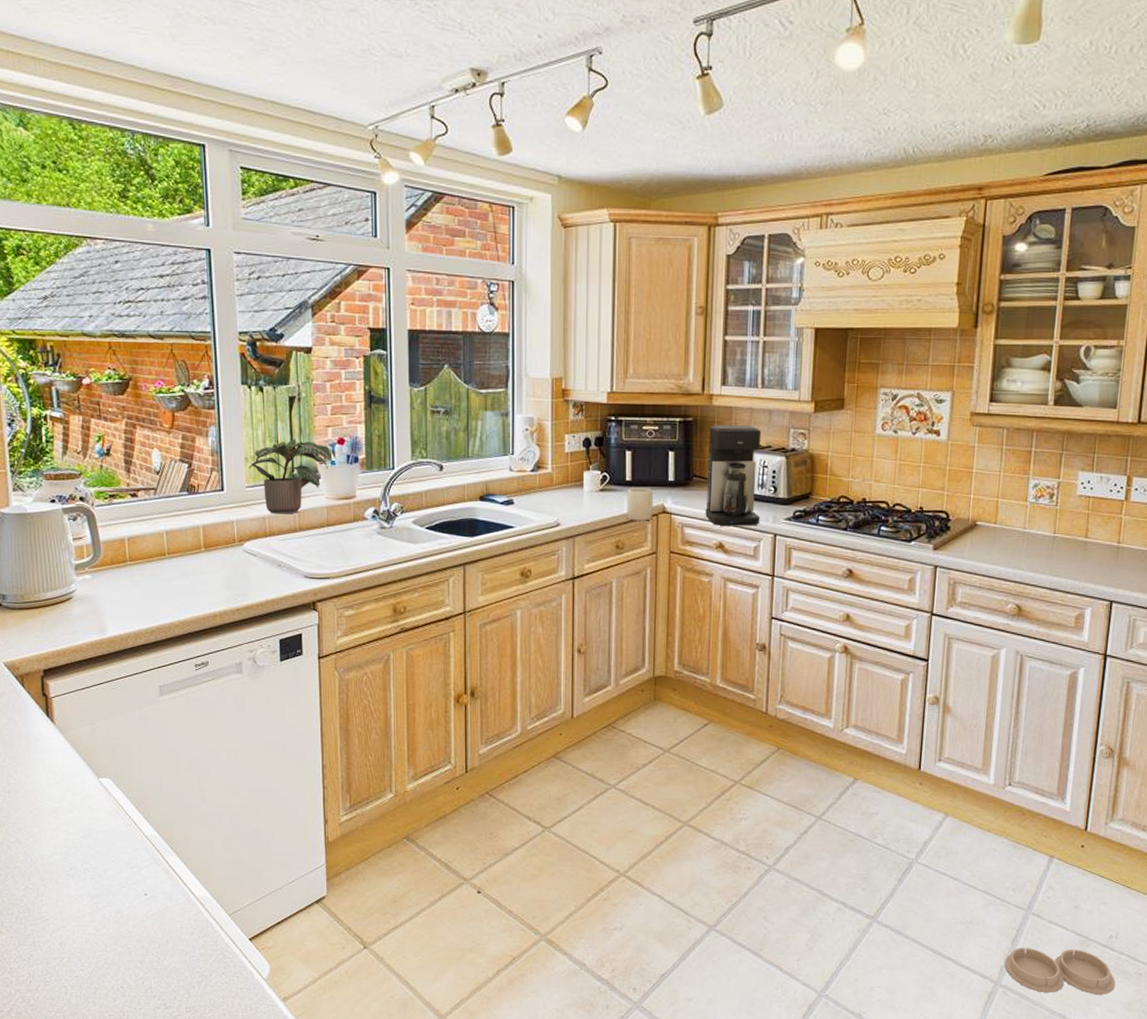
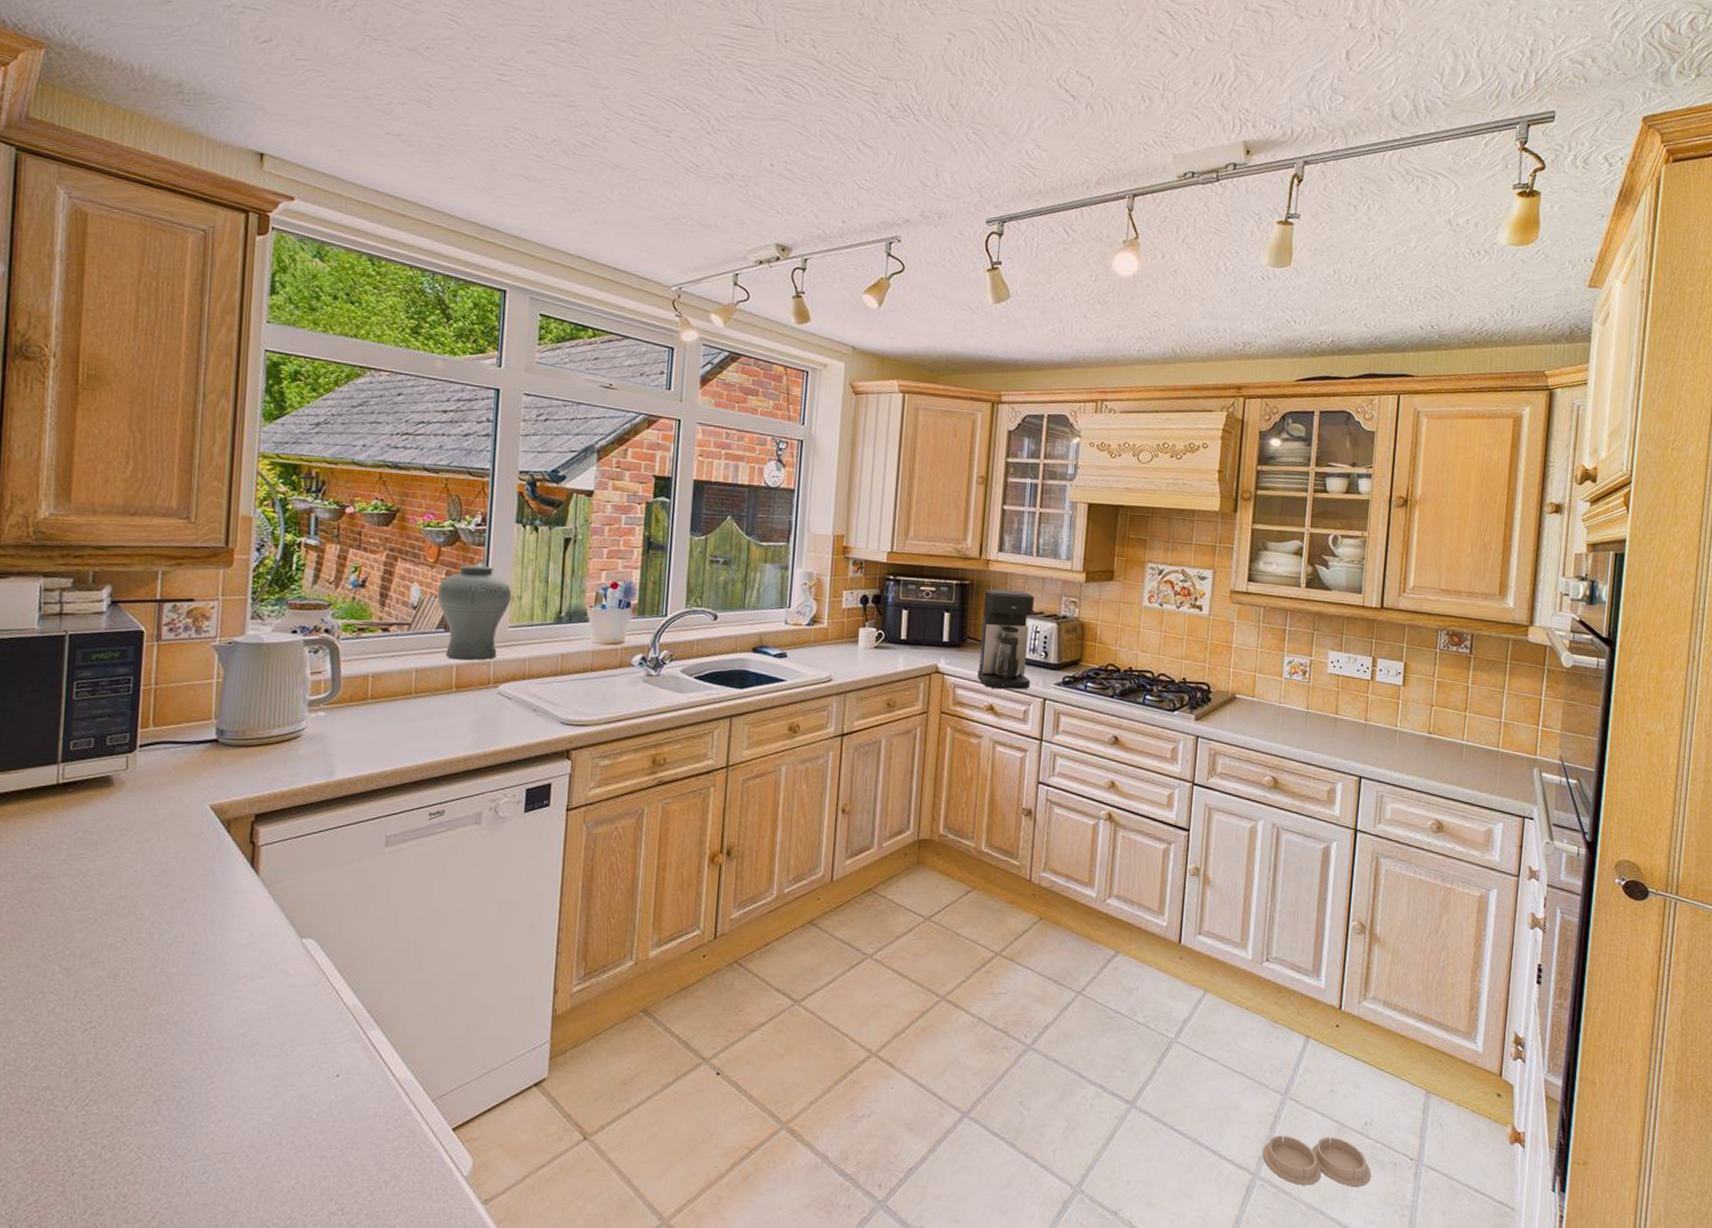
vase: none [177,429,246,521] -> present [437,565,512,660]
potted plant: present [249,439,331,514] -> none [514,580,603,657]
mug: present [626,487,654,521] -> none [899,646,928,680]

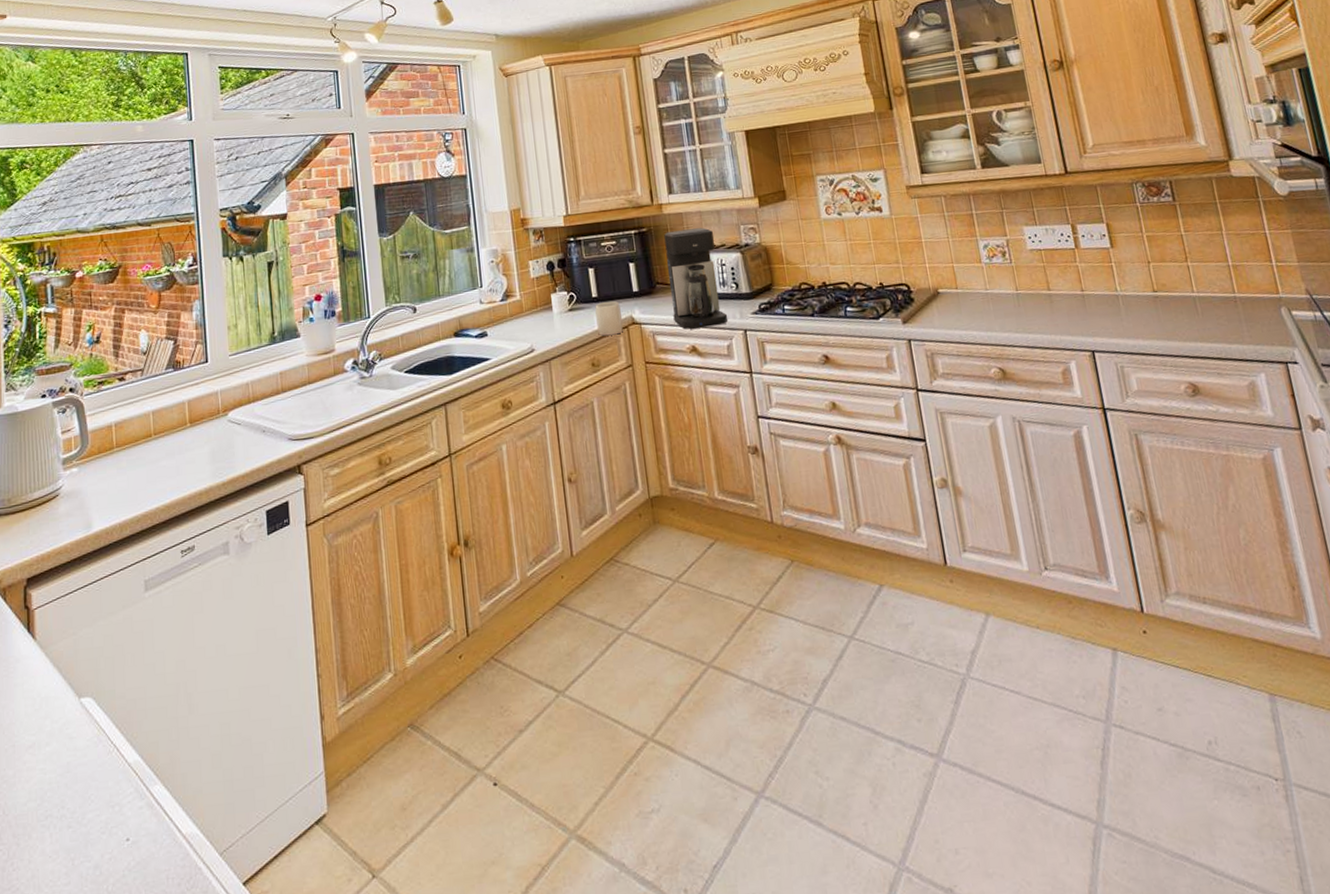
vase: present [437,565,512,660] -> none [163,302,229,396]
mug: none [899,646,928,680] -> present [595,301,623,336]
pet bowl: present [1262,1135,1371,1187] -> none [1099,764,1235,829]

